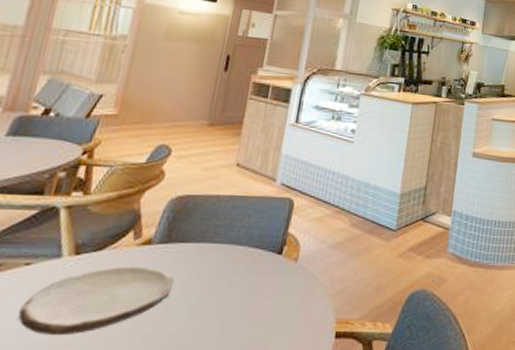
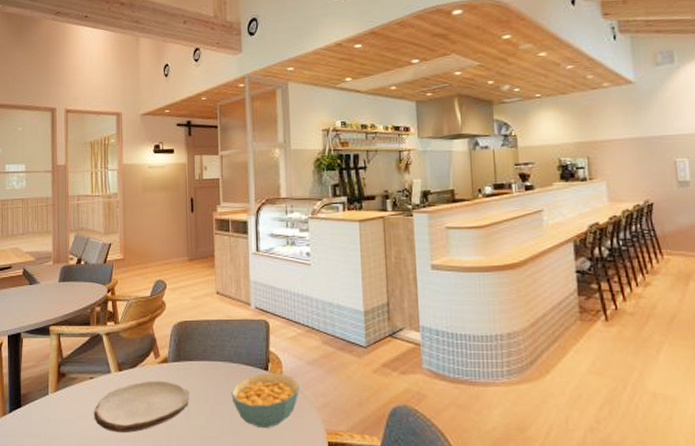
cereal bowl: none [229,257,316,320] -> present [231,372,299,428]

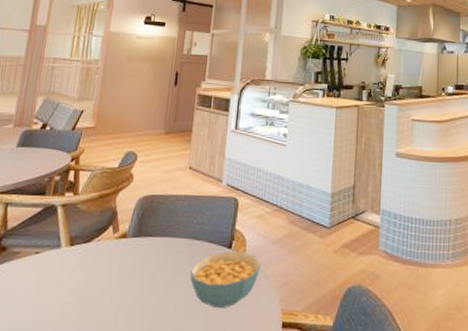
plate: present [93,380,190,434] -> none [32,256,146,315]

